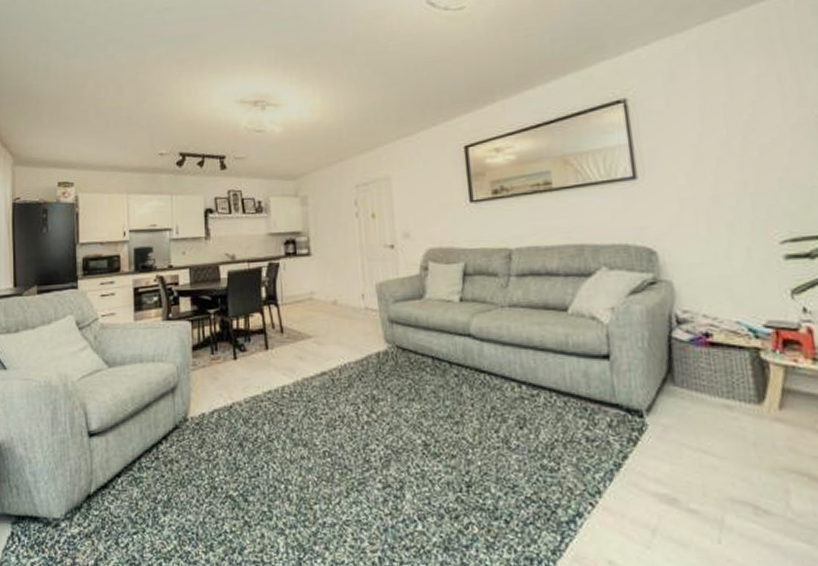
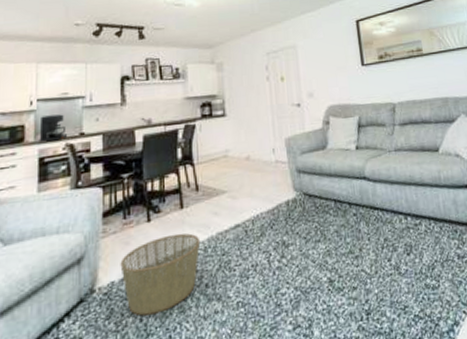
basket: none [209,374,286,450] -> present [120,233,201,316]

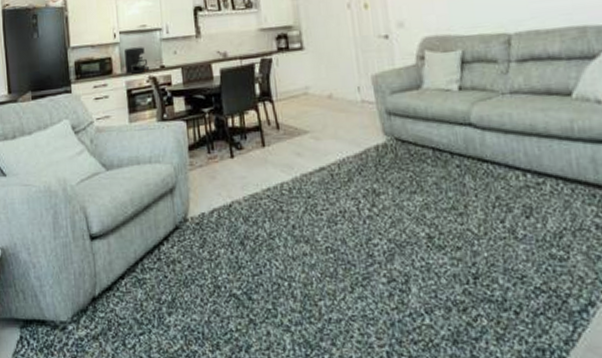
basket: present [120,233,201,316] -> none [208,171,285,249]

